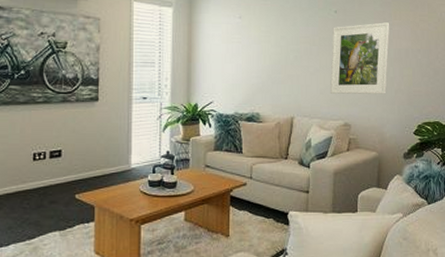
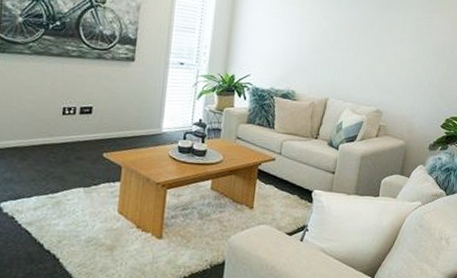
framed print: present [329,22,390,94] -> none [365,13,432,86]

